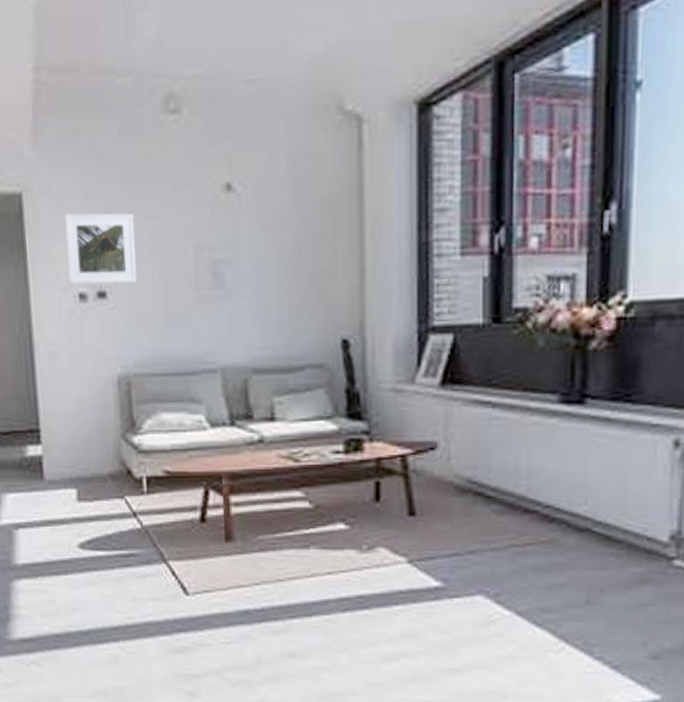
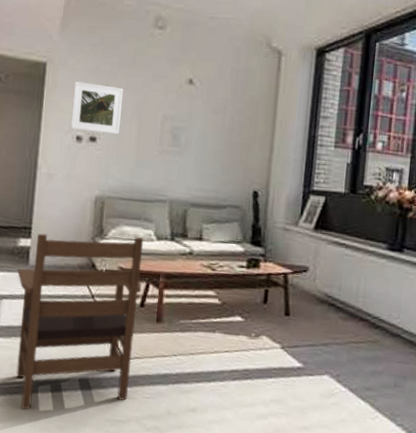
armchair: none [30,425,201,669] -> present [16,233,144,410]

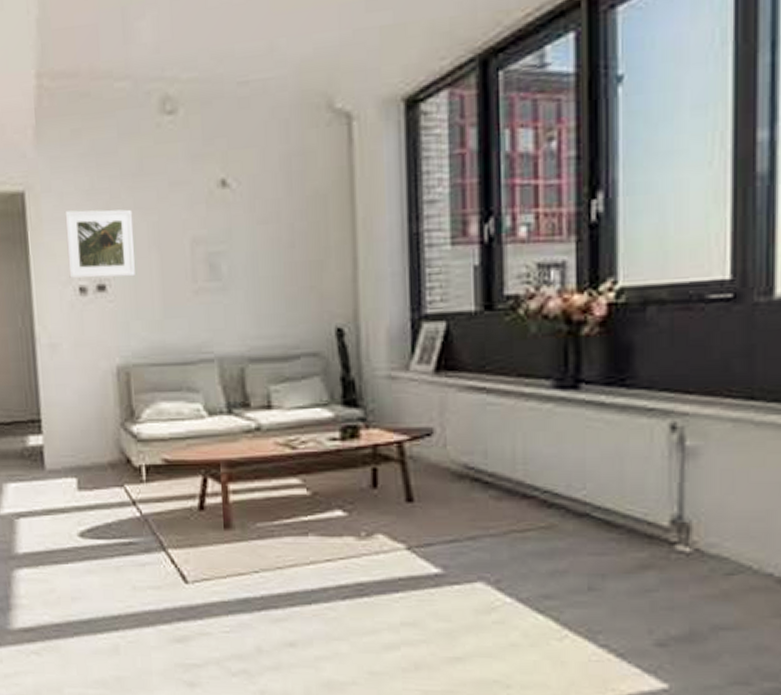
armchair: present [16,233,144,410] -> none [31,414,200,659]

